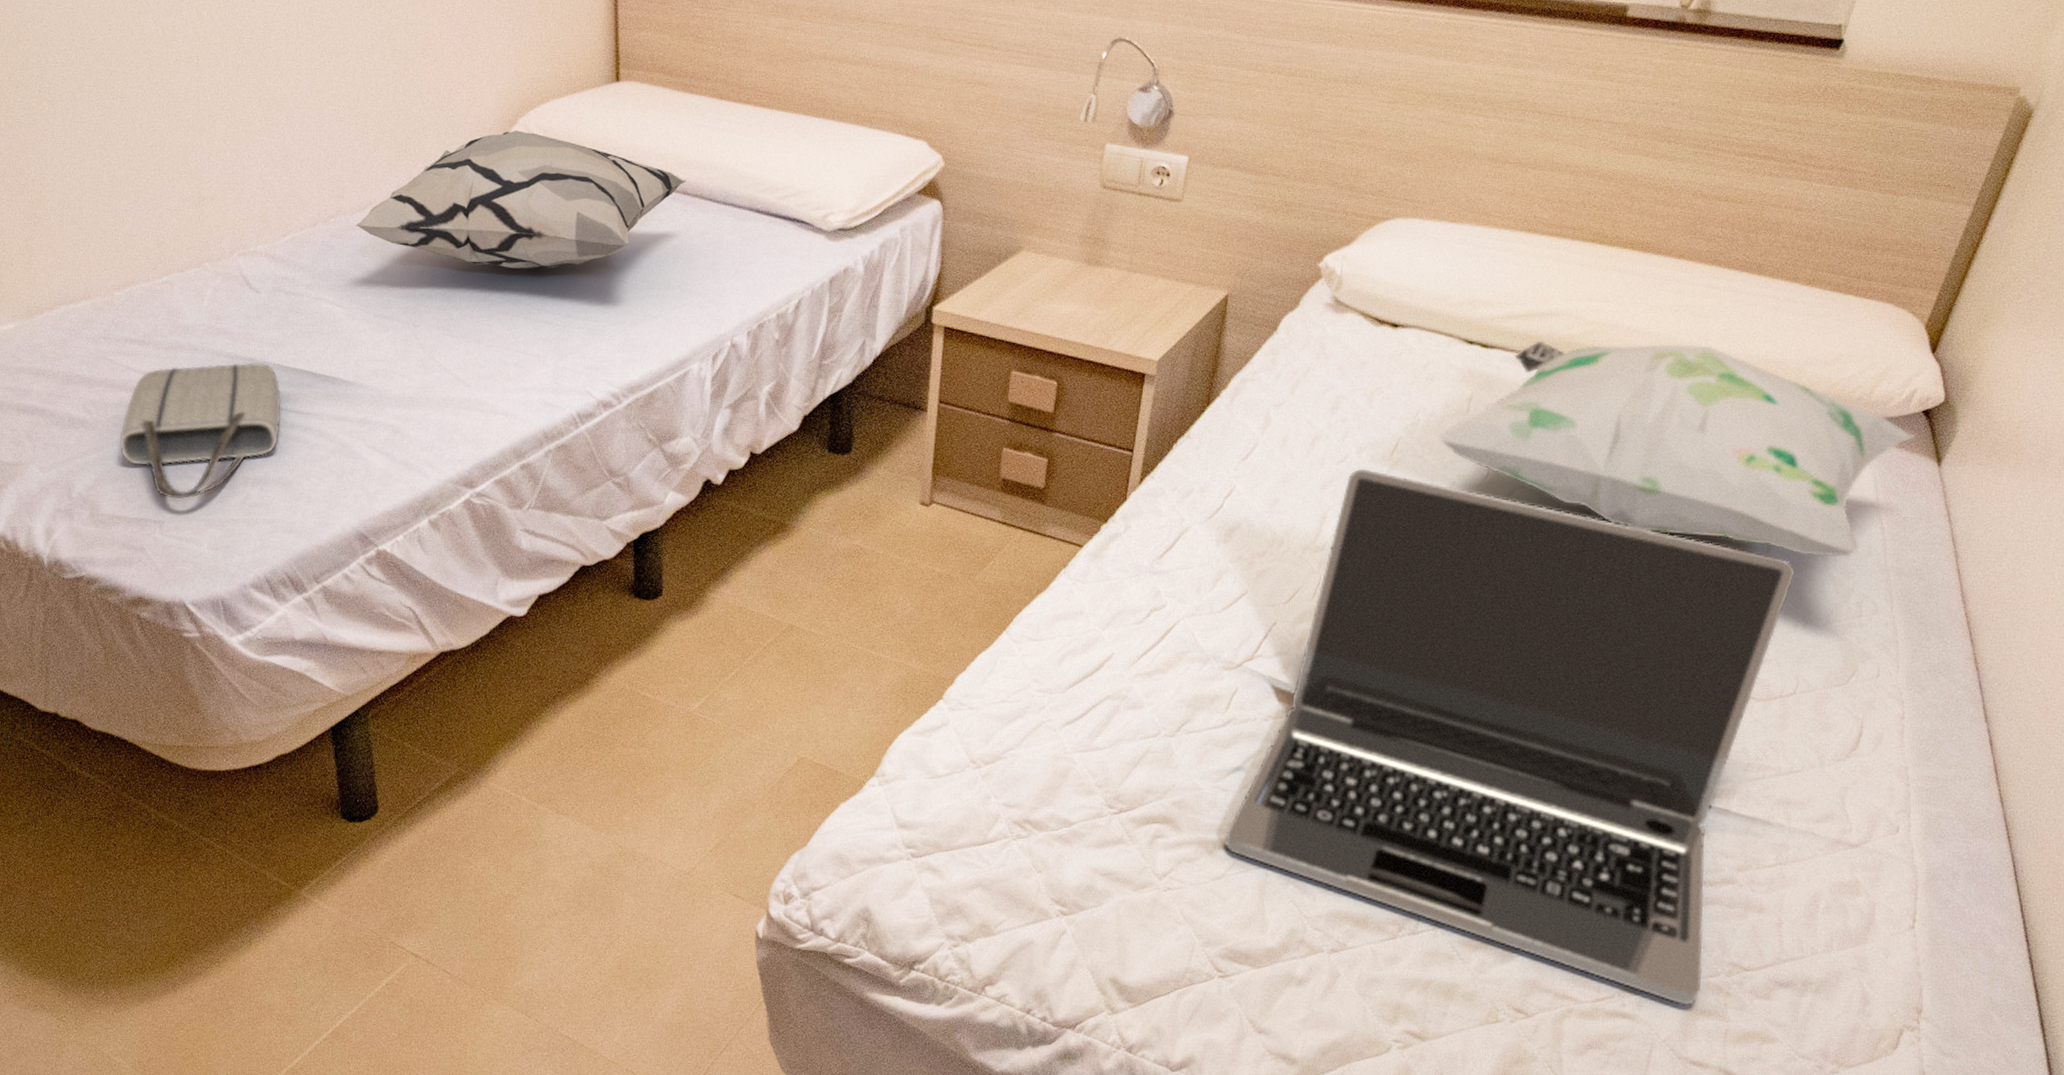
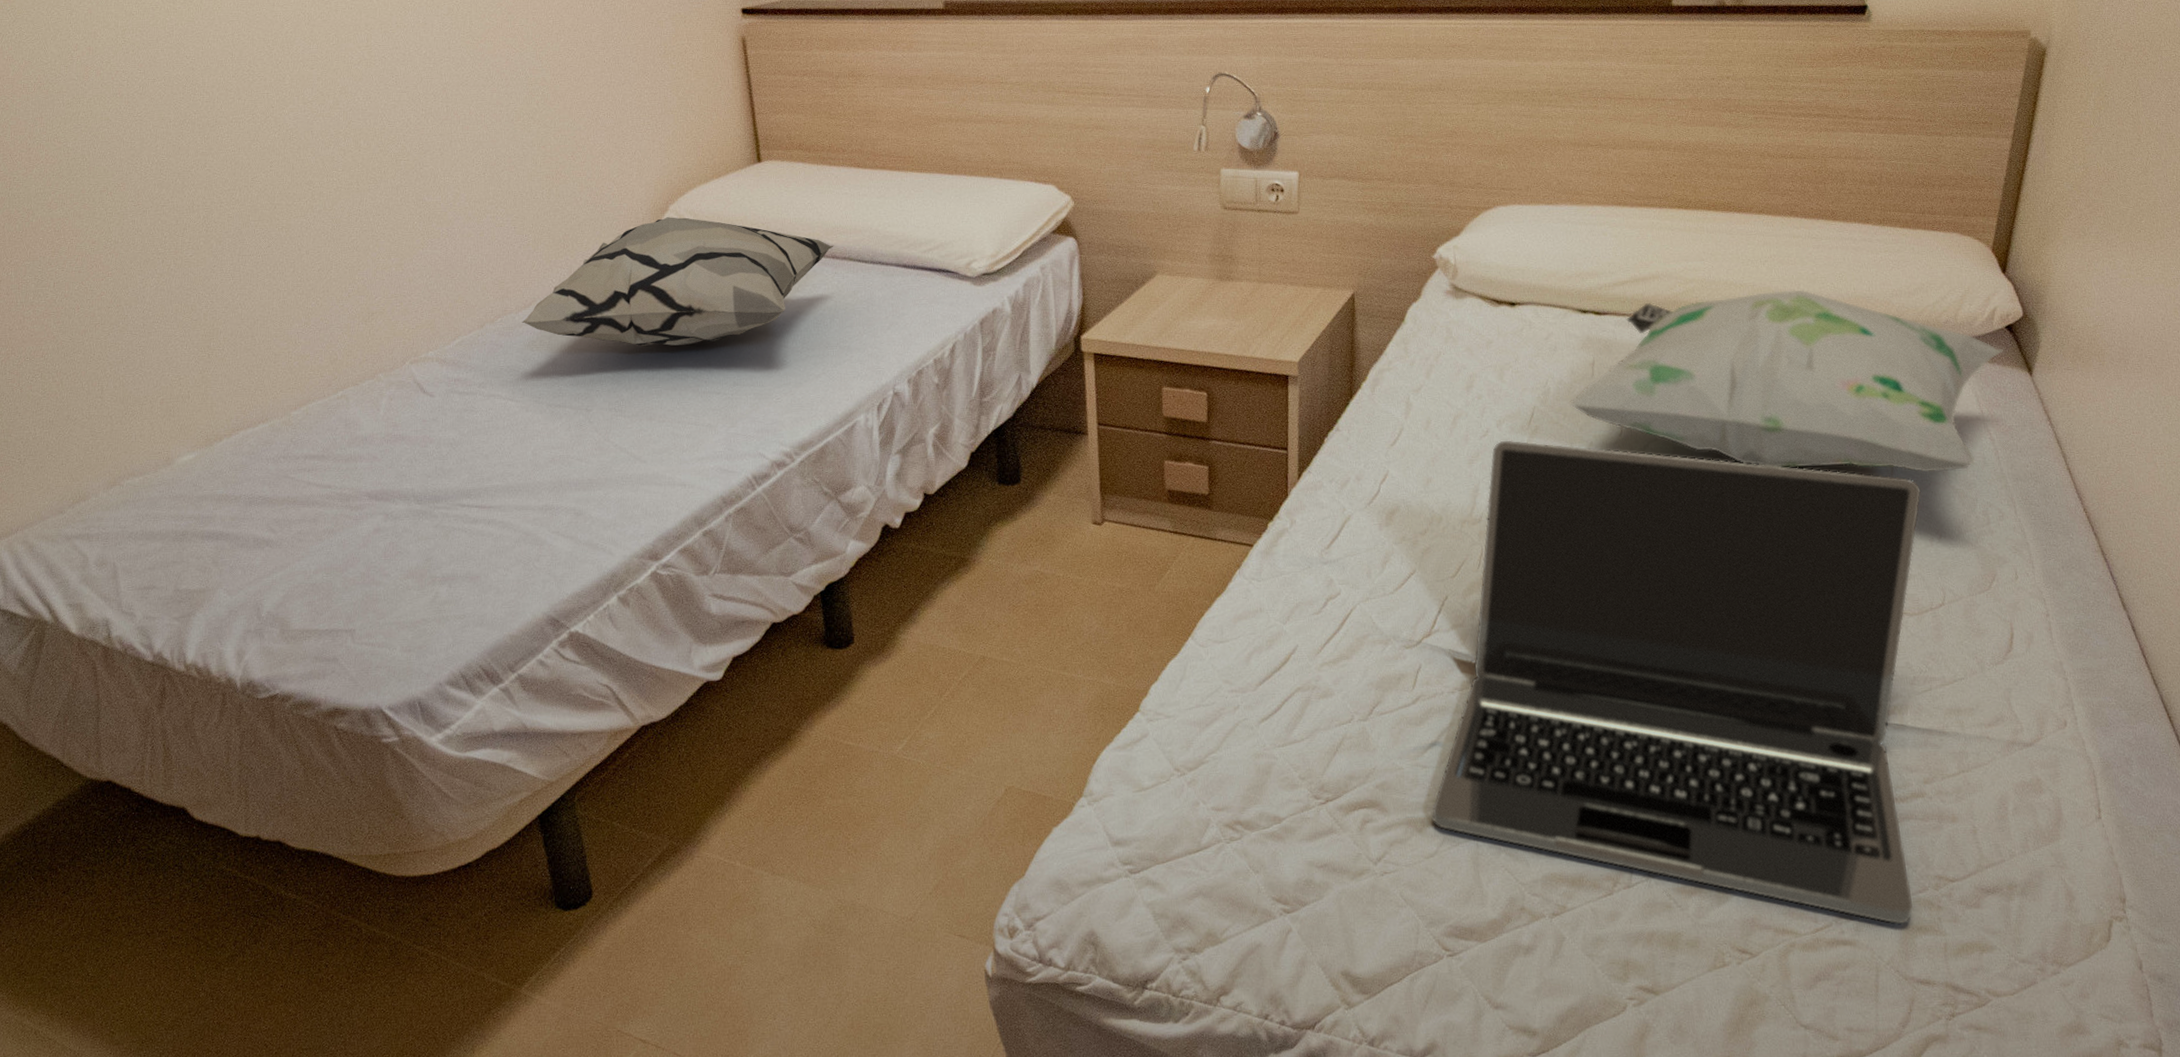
tote bag: present [119,362,281,500] -> none [305,464,463,606]

